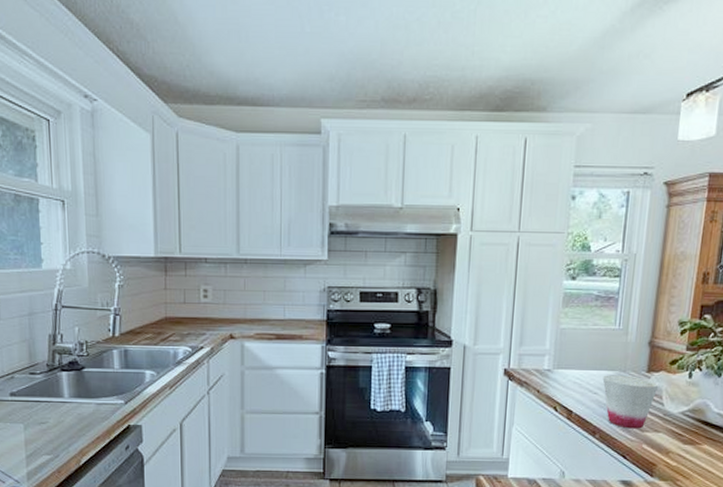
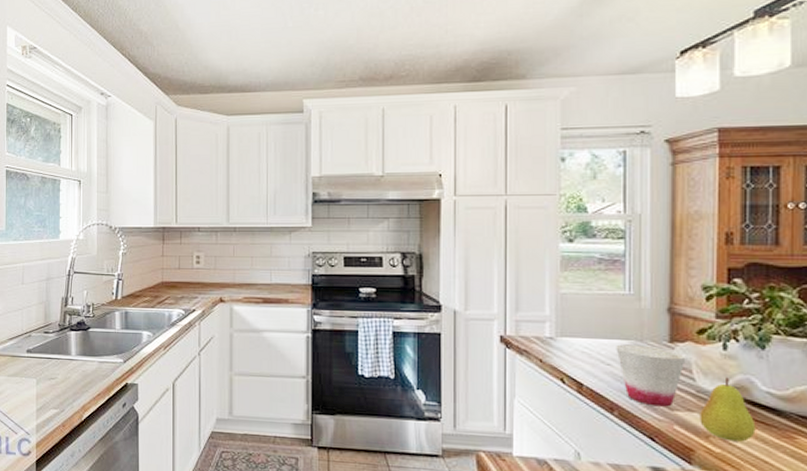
fruit: none [663,402,706,456] -> present [700,377,756,442]

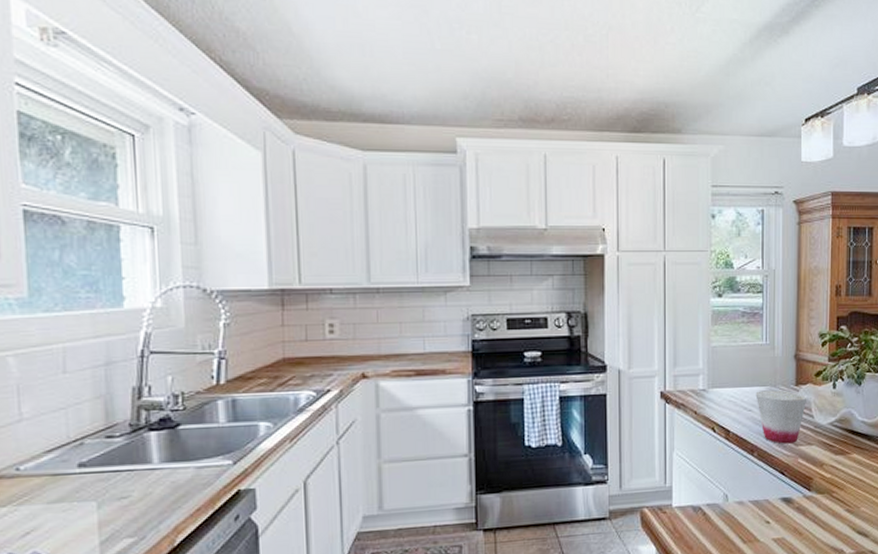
fruit: present [700,377,756,442] -> none [816,412,854,467]

